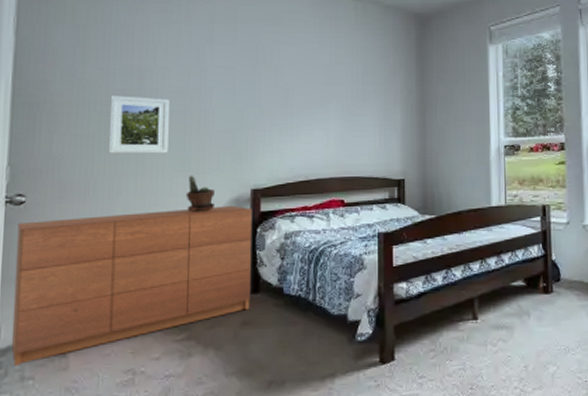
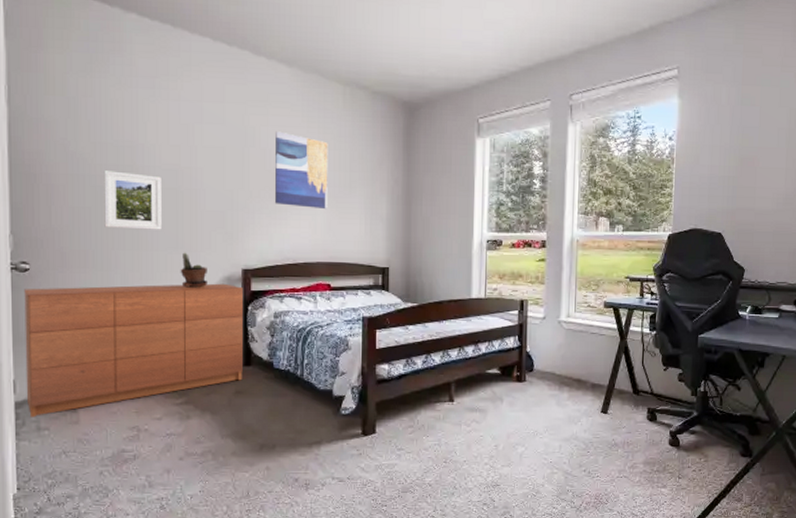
wall art: none [287,48,341,124] -> present [275,131,328,210]

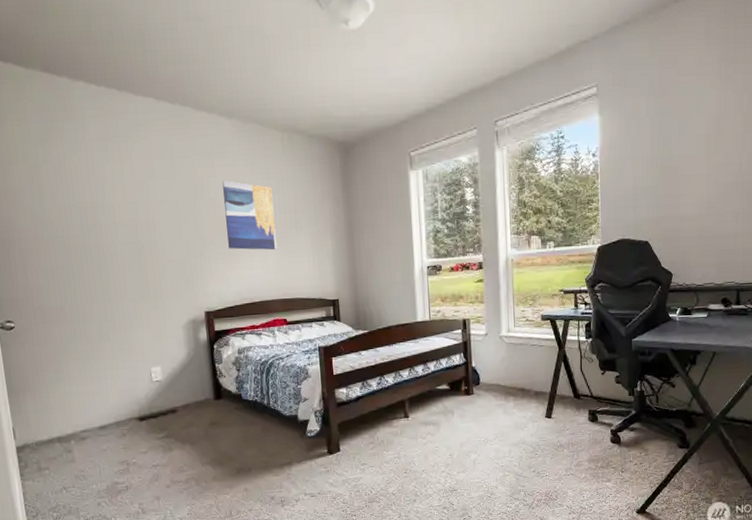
dresser: present [24,283,243,418] -> none [12,326,215,460]
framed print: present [104,171,162,230] -> none [70,231,128,284]
potted plant: present [180,252,207,288] -> none [149,300,175,333]

